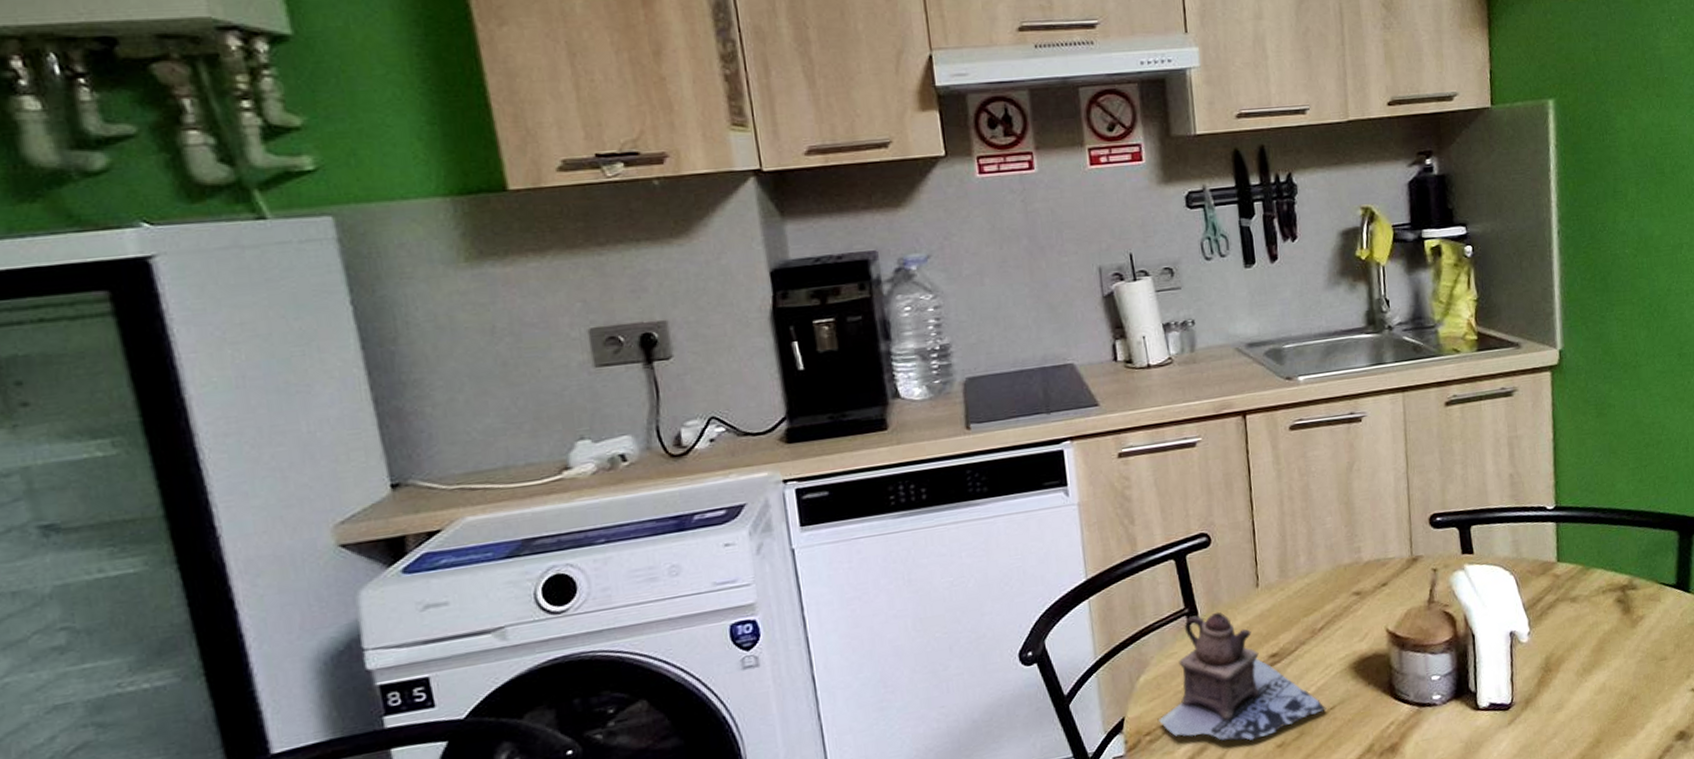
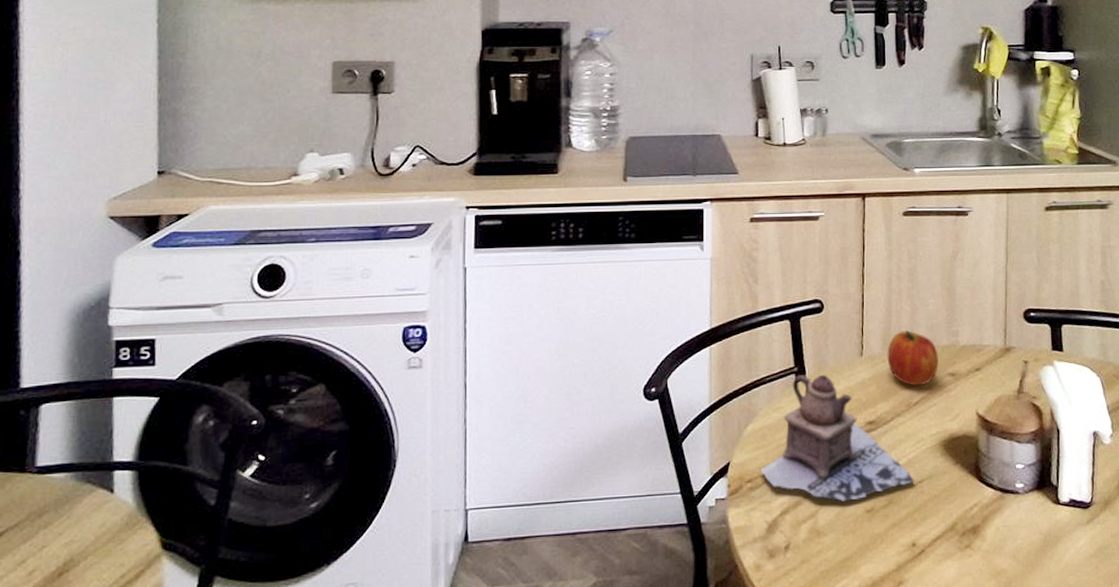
fruit: none [1285,553,1342,611] -> present [887,330,939,386]

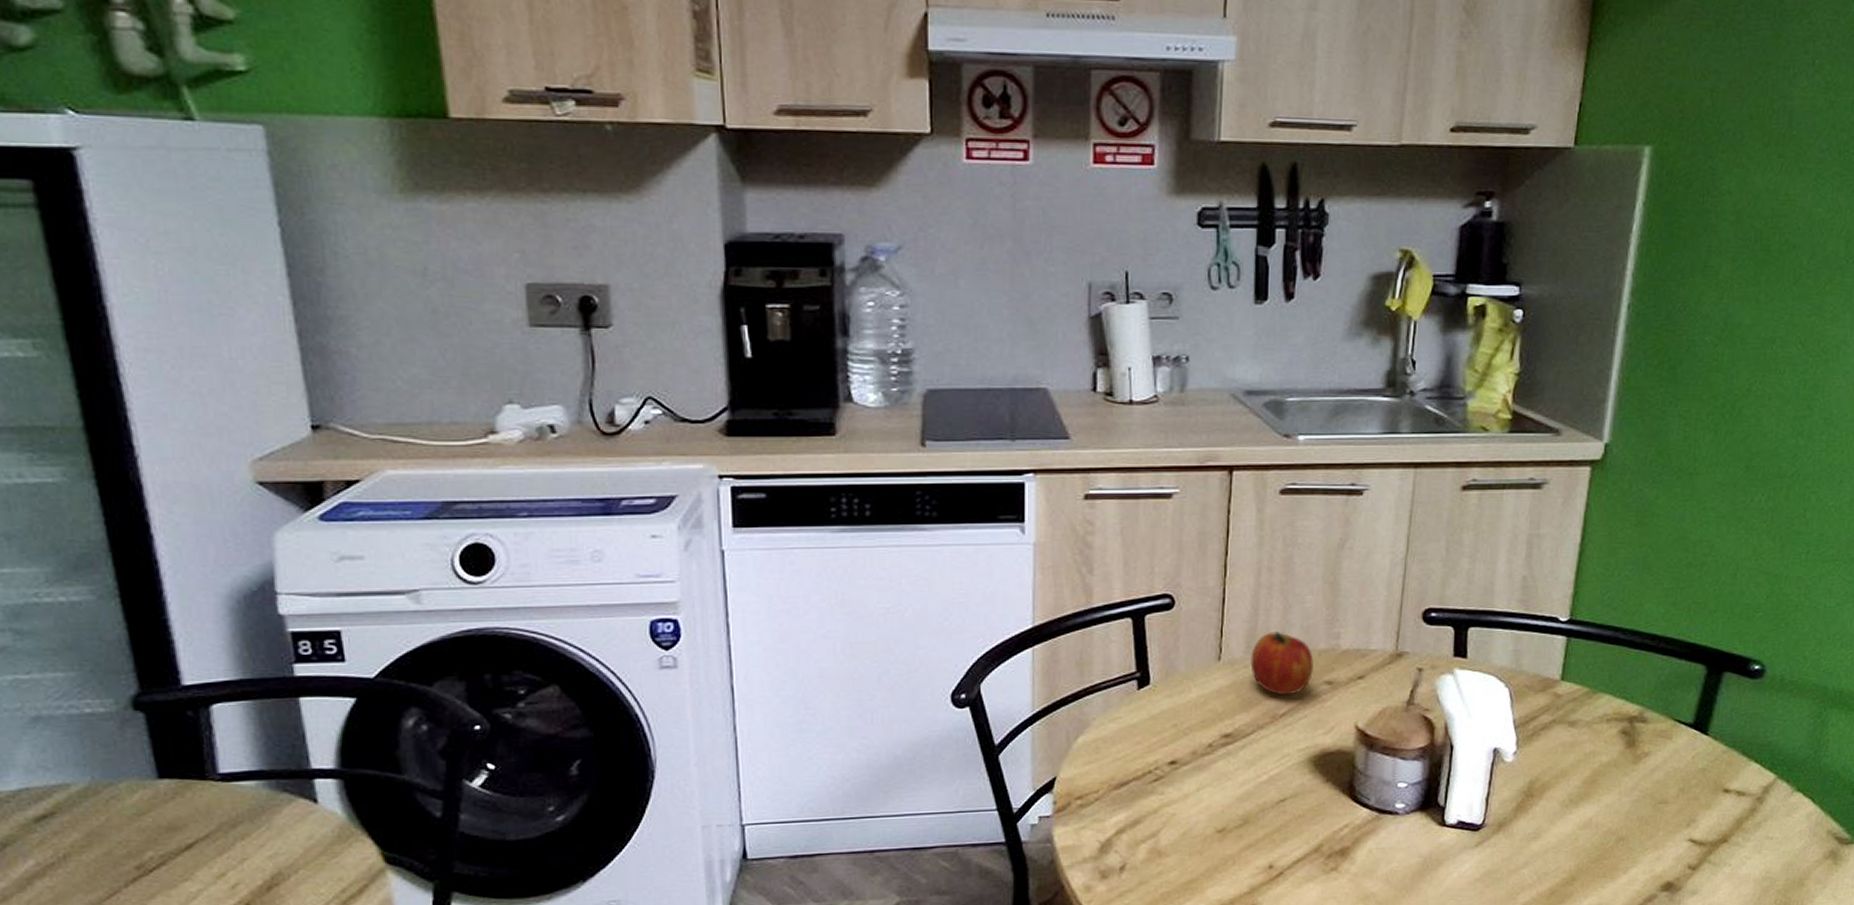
teapot: present [759,374,915,503] -> none [1091,680,1277,822]

